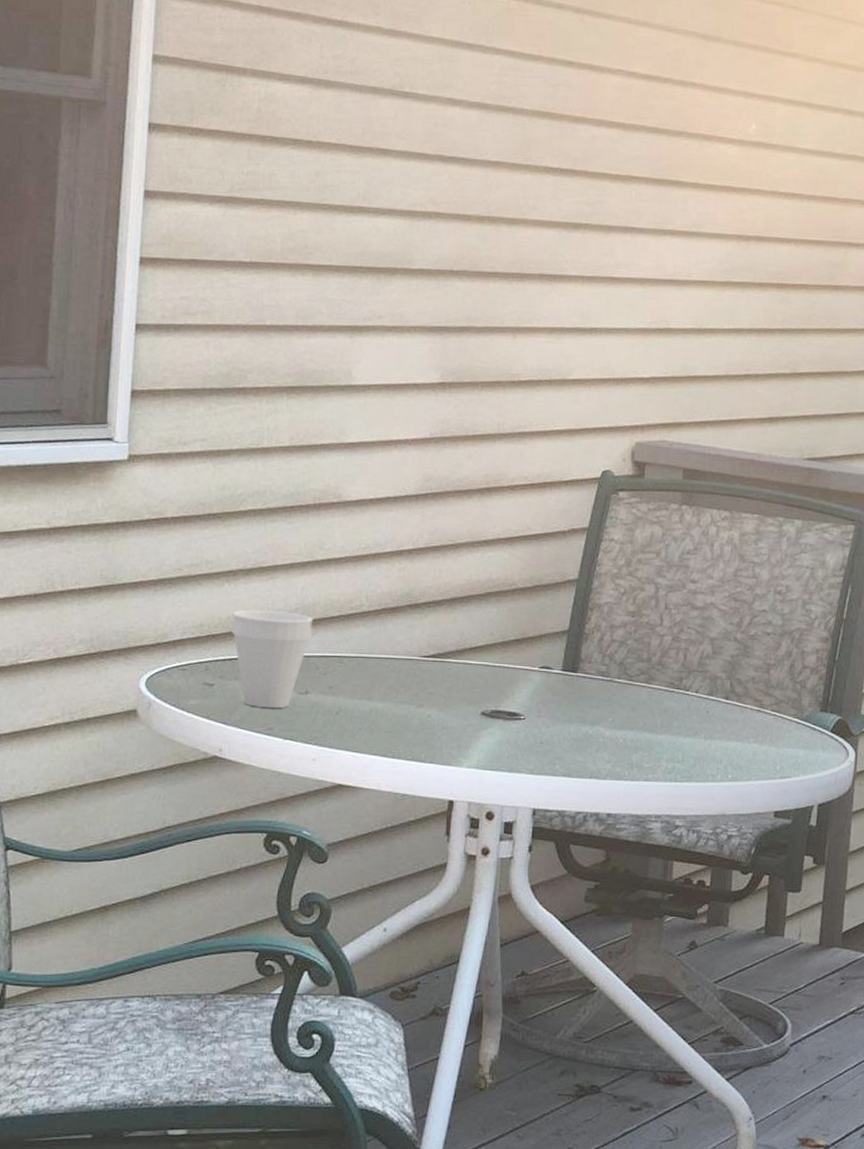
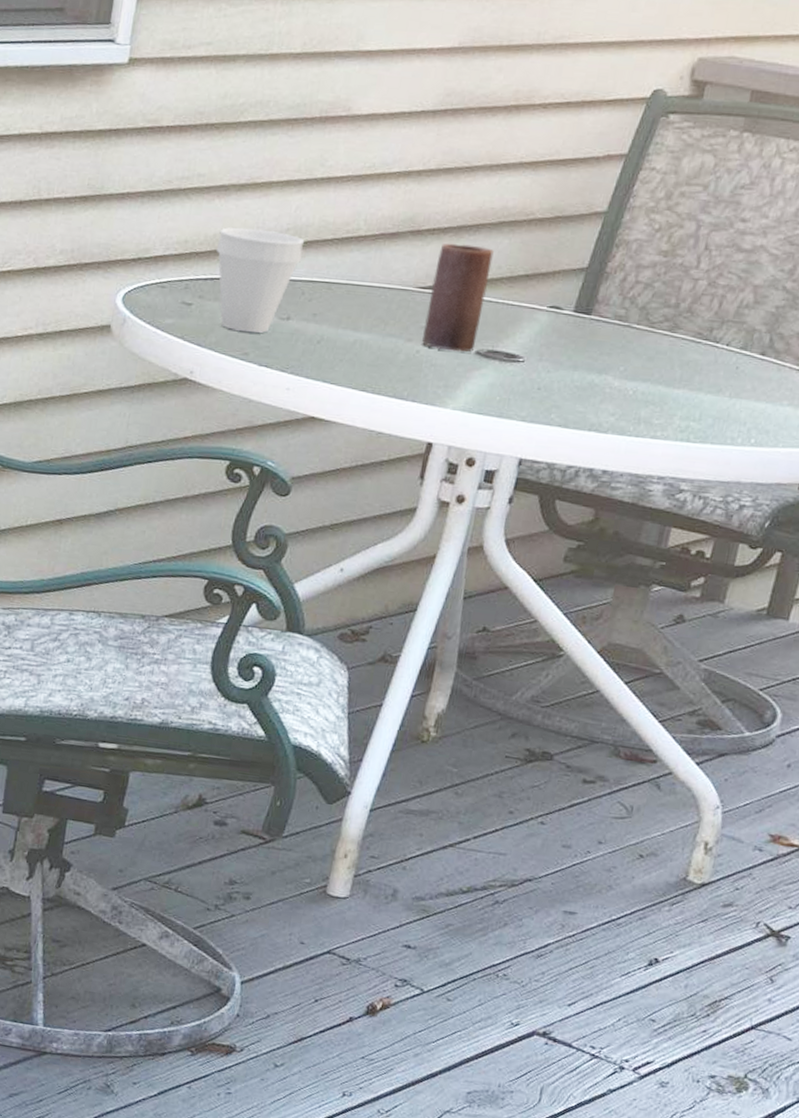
candle: none [432,614,485,714] -> present [422,243,494,352]

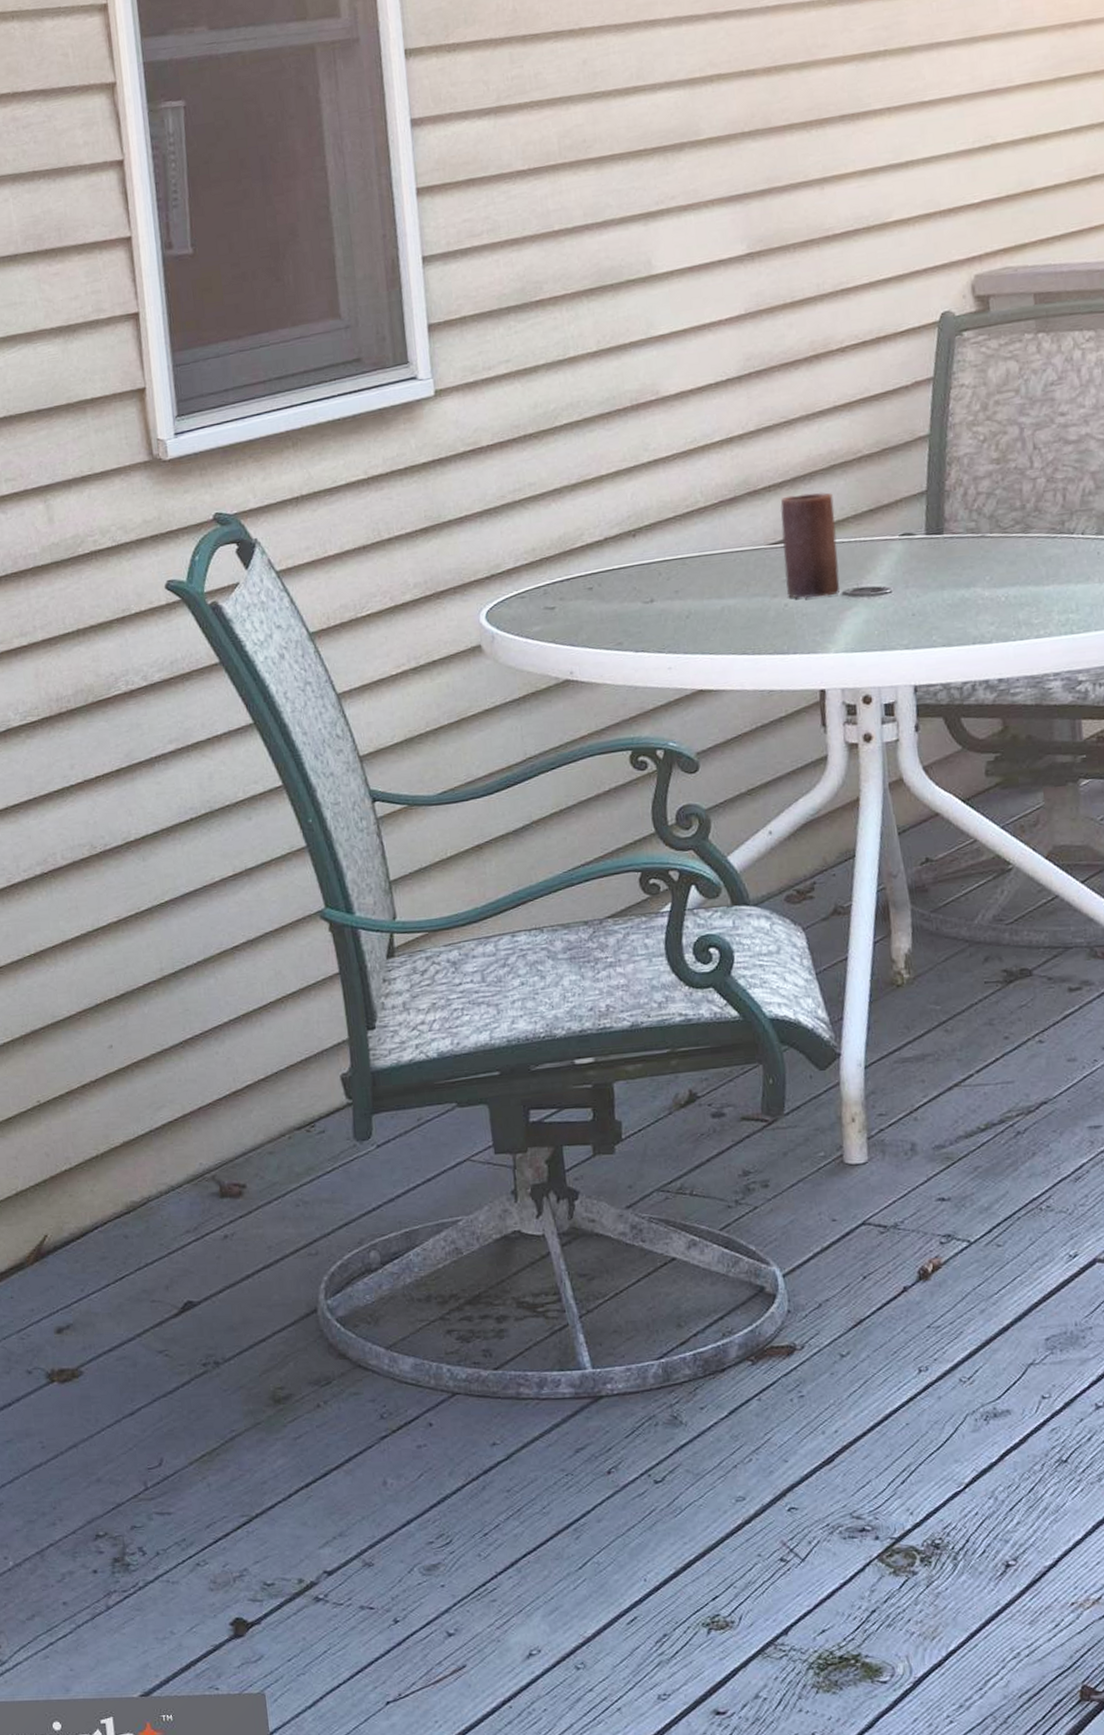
cup: present [215,227,305,333] -> none [563,521,650,623]

